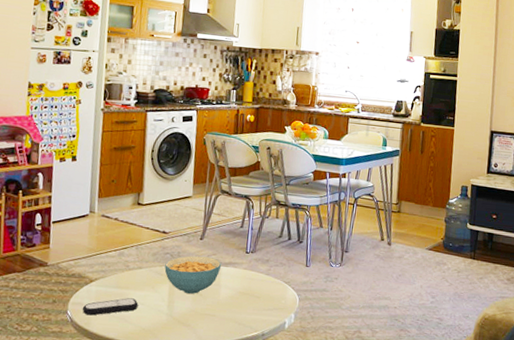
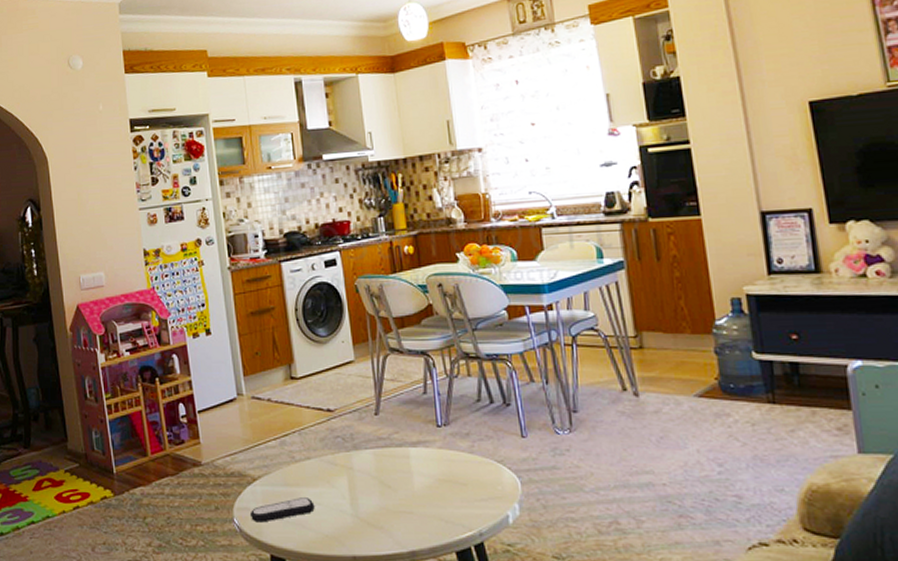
cereal bowl: present [164,255,222,294] -> none [337,435,409,486]

